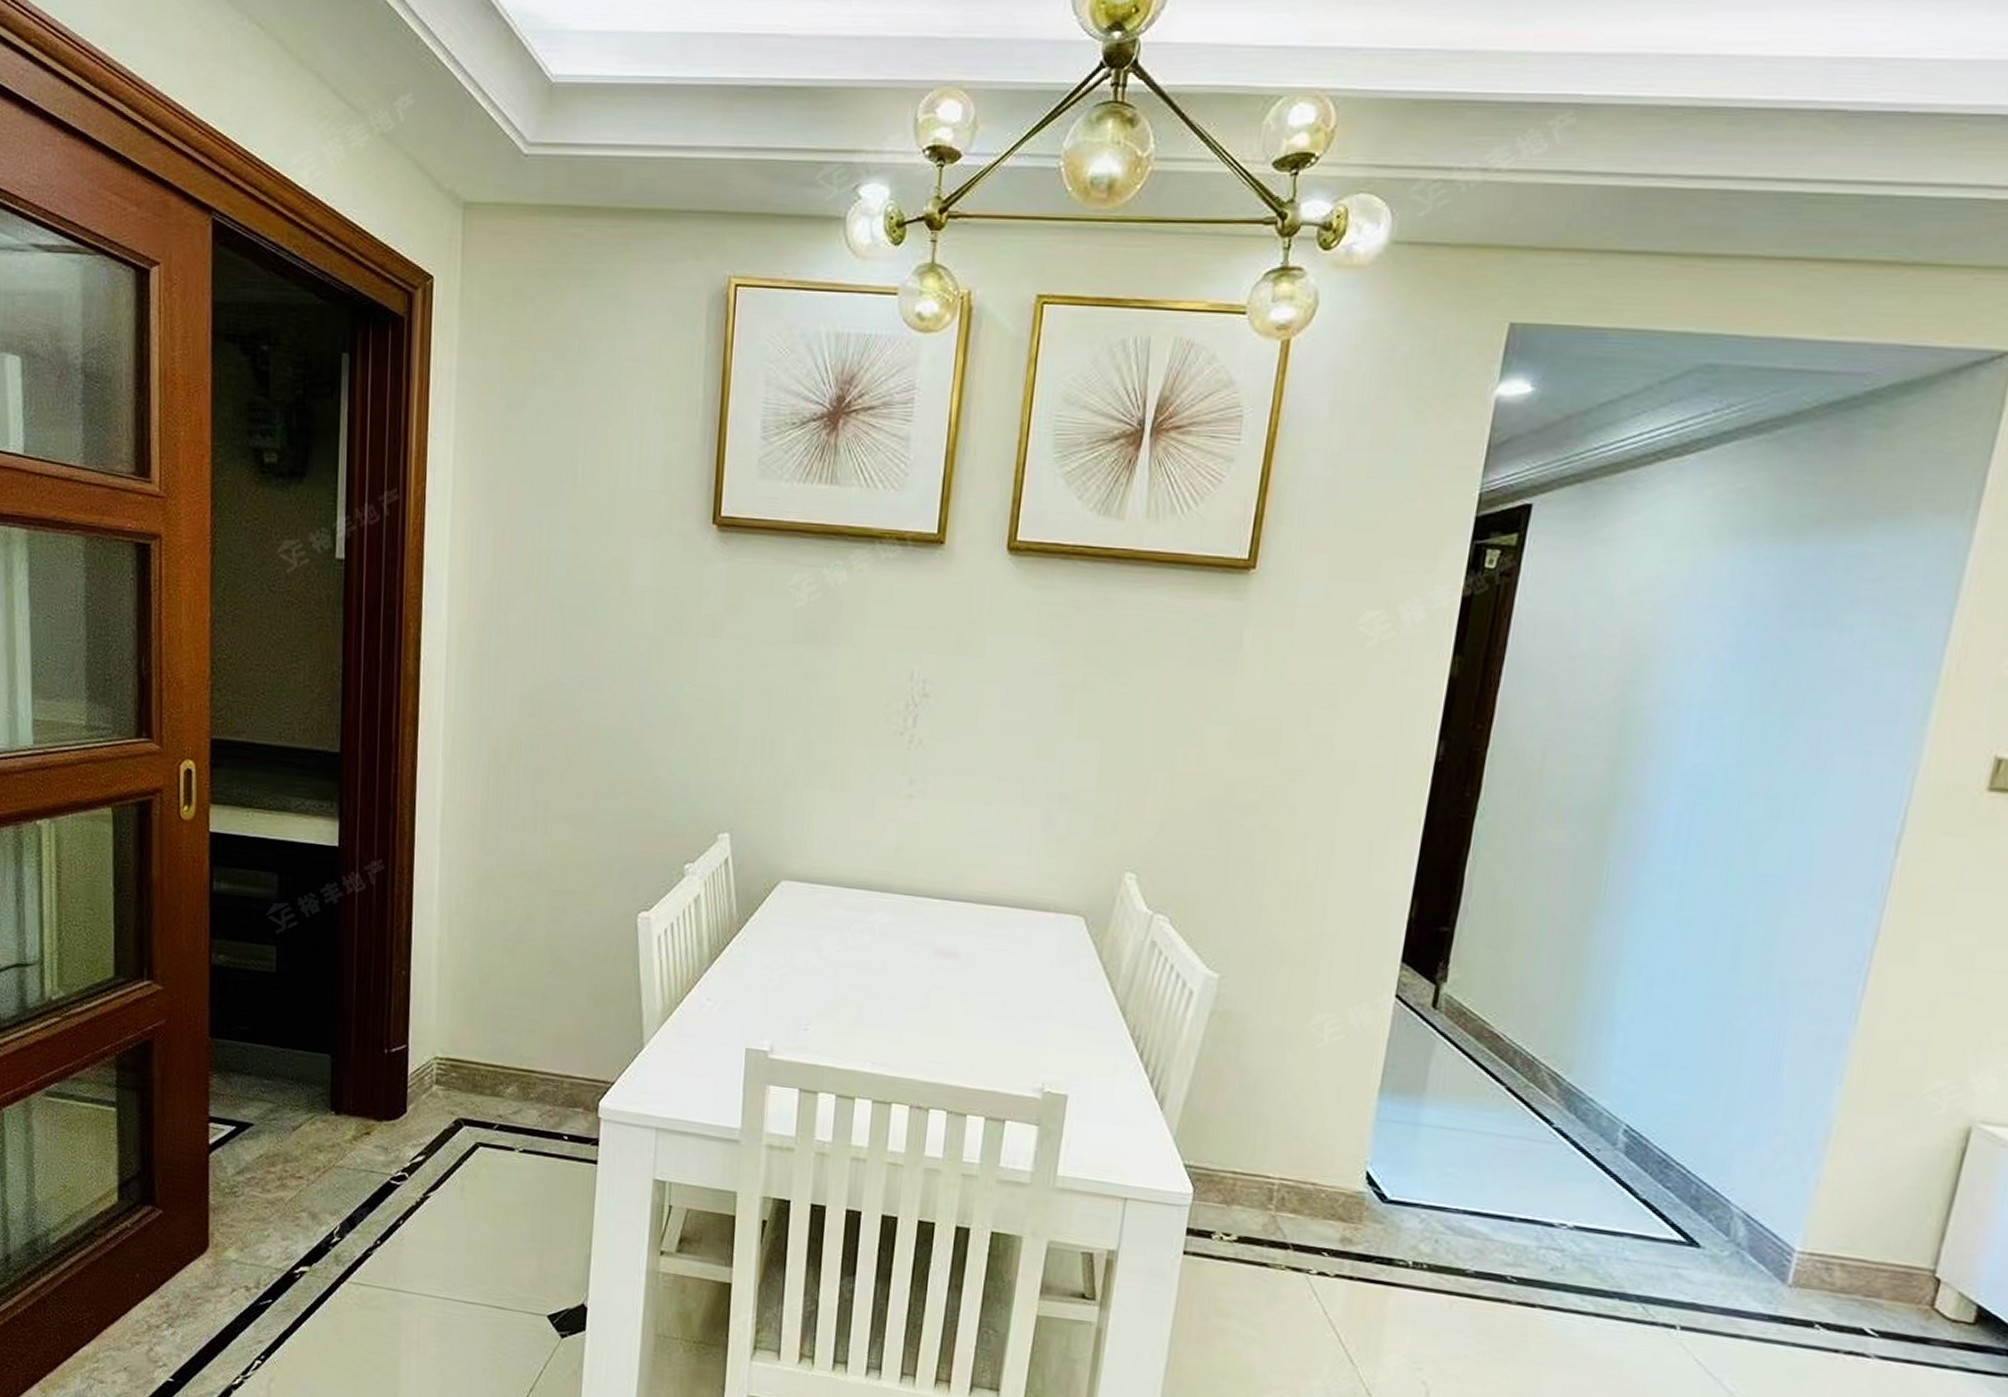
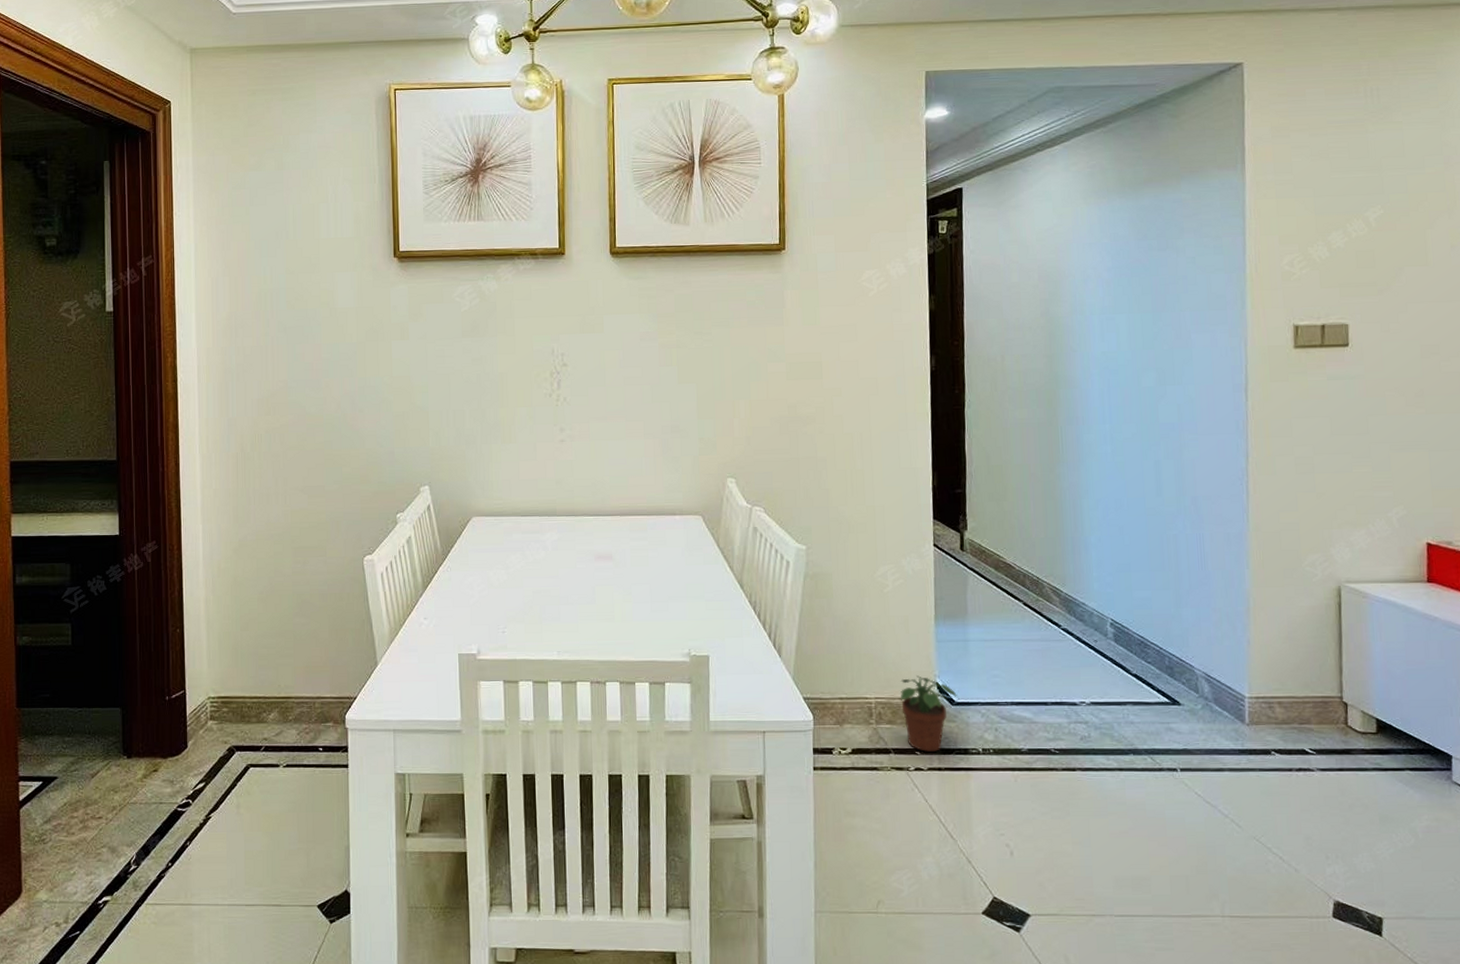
potted plant: none [1313,1159,1392,1256] -> present [900,676,957,752]

